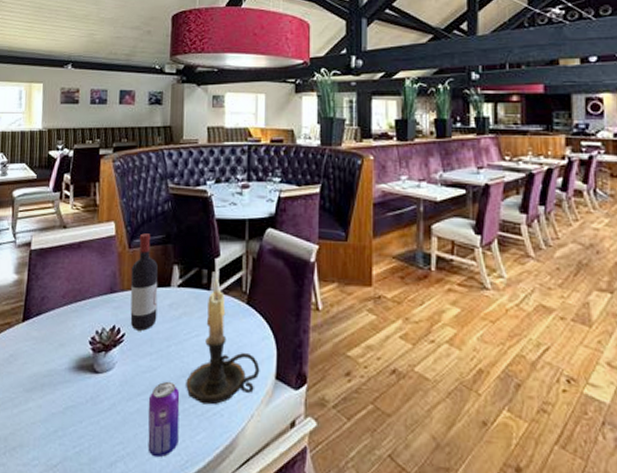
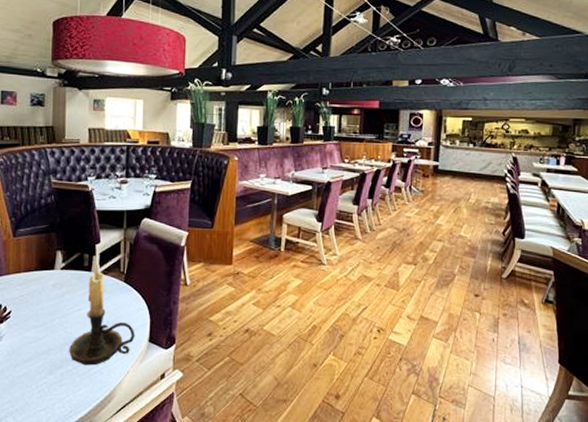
wine bottle: present [130,233,158,331] -> none [15,223,42,308]
beverage can: present [148,381,180,458] -> none [34,349,64,411]

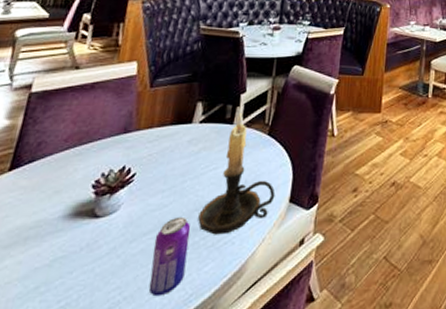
beverage can: none [34,349,64,411] -> present [148,216,191,297]

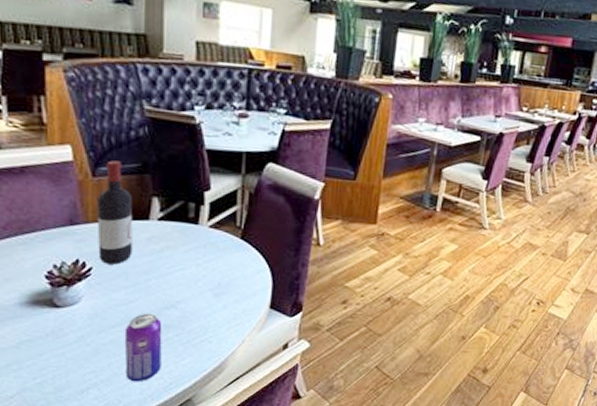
wine bottle: none [143,72,181,169] -> present [97,160,133,265]
candle holder: present [198,113,276,235] -> none [169,213,254,333]

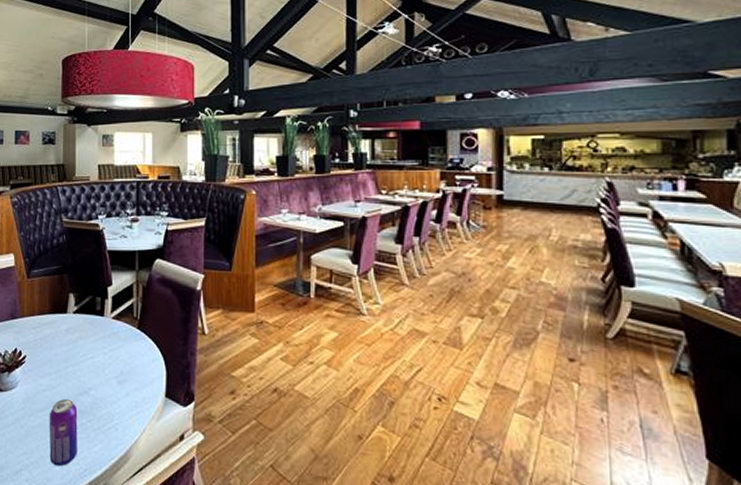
wine bottle: present [97,160,133,265] -> none [30,264,55,353]

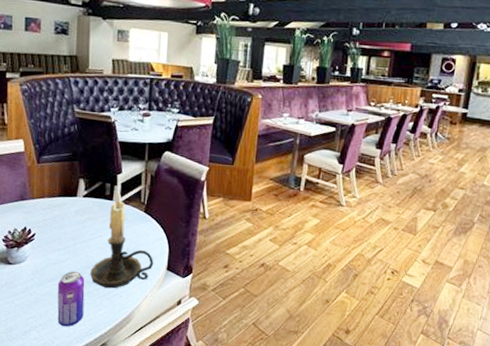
candle holder: none [83,306,151,420] -> present [90,191,154,289]

